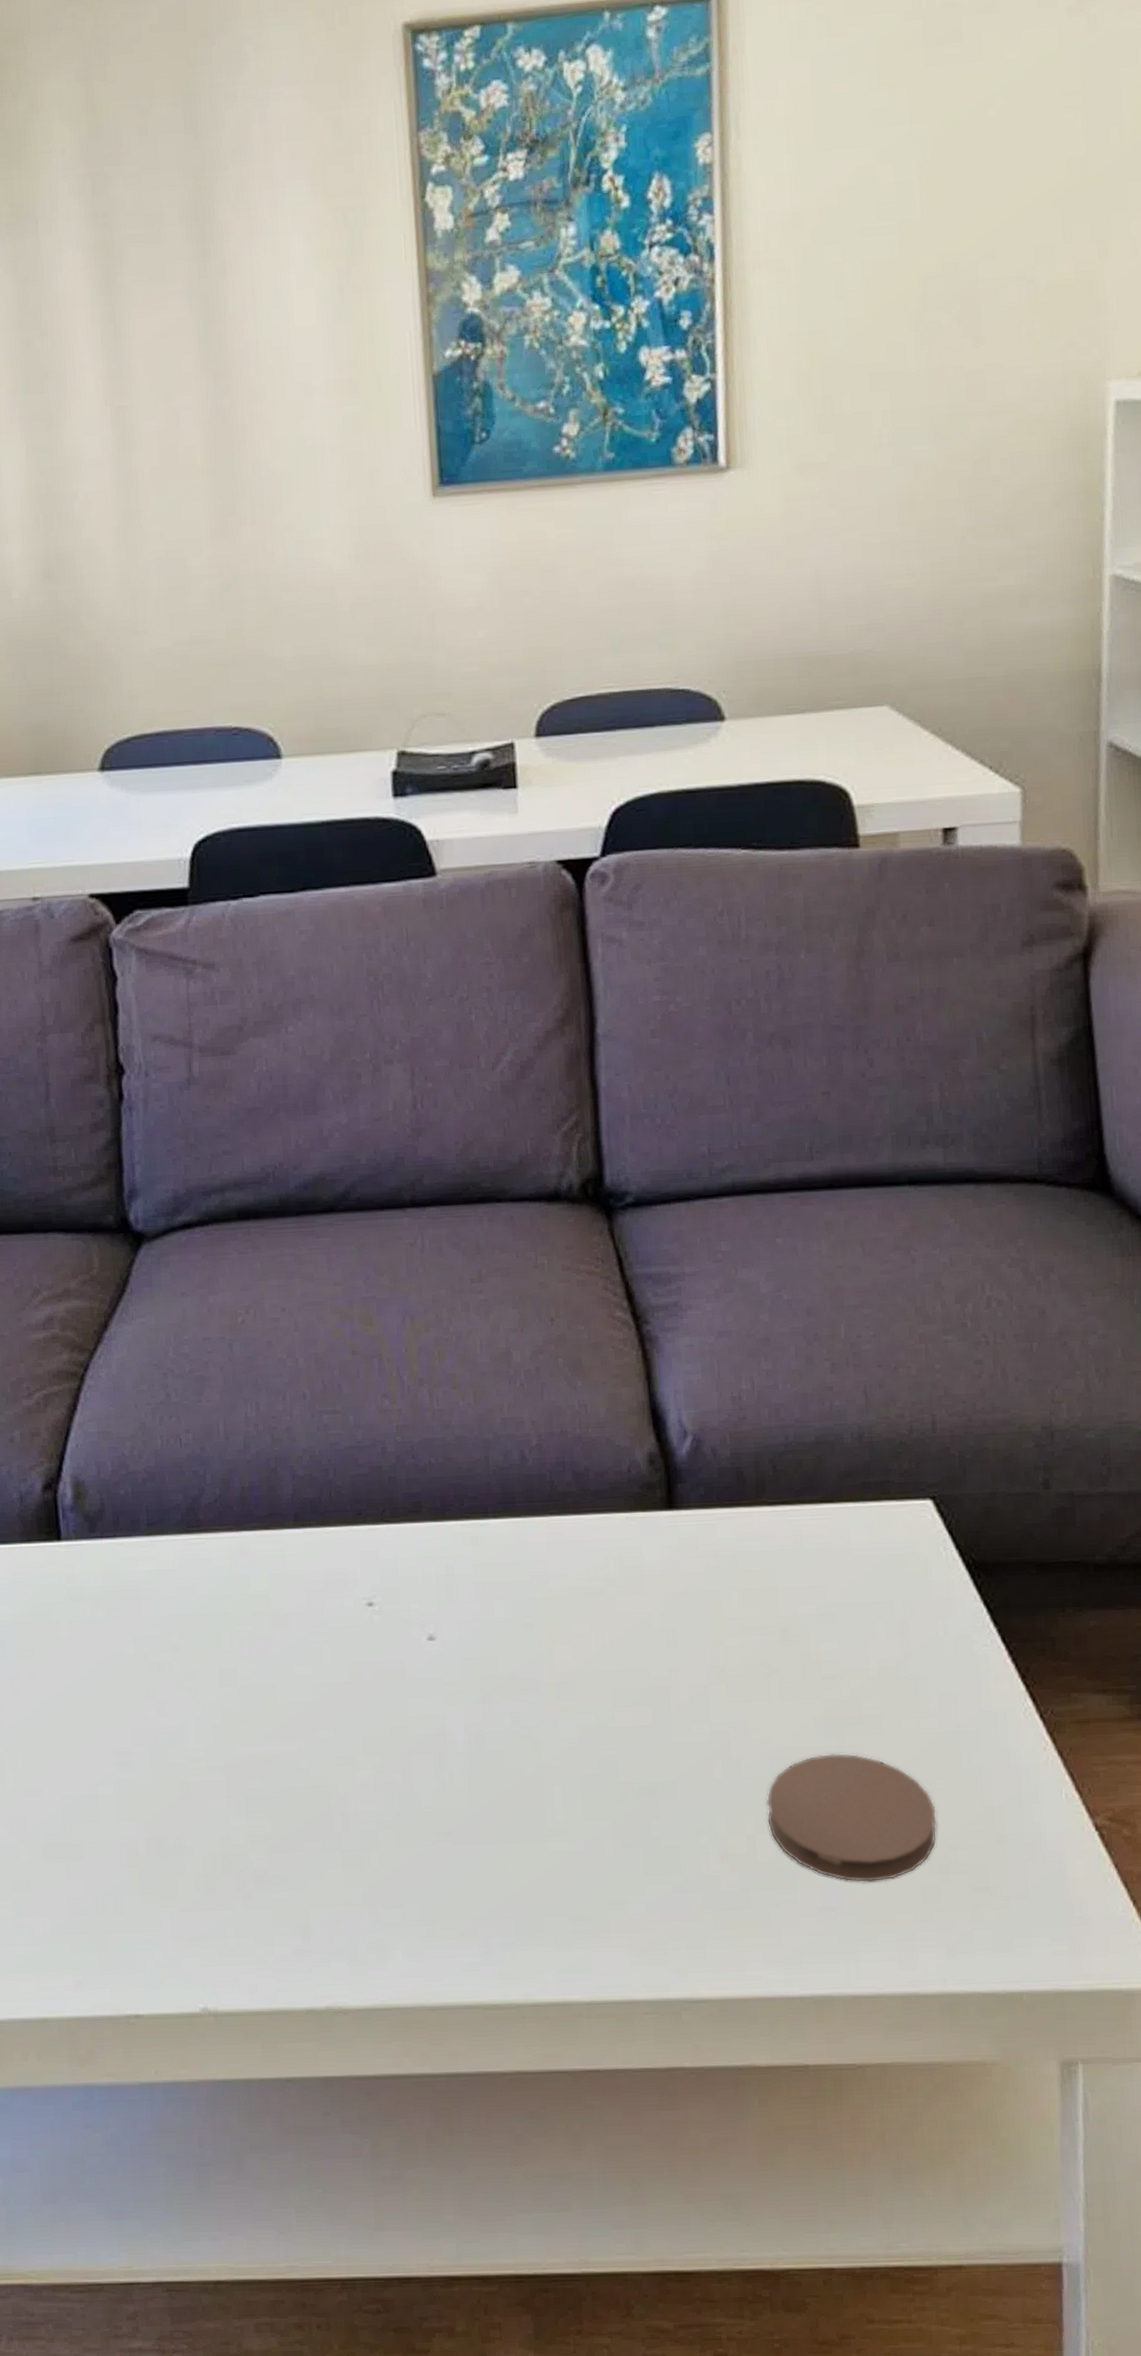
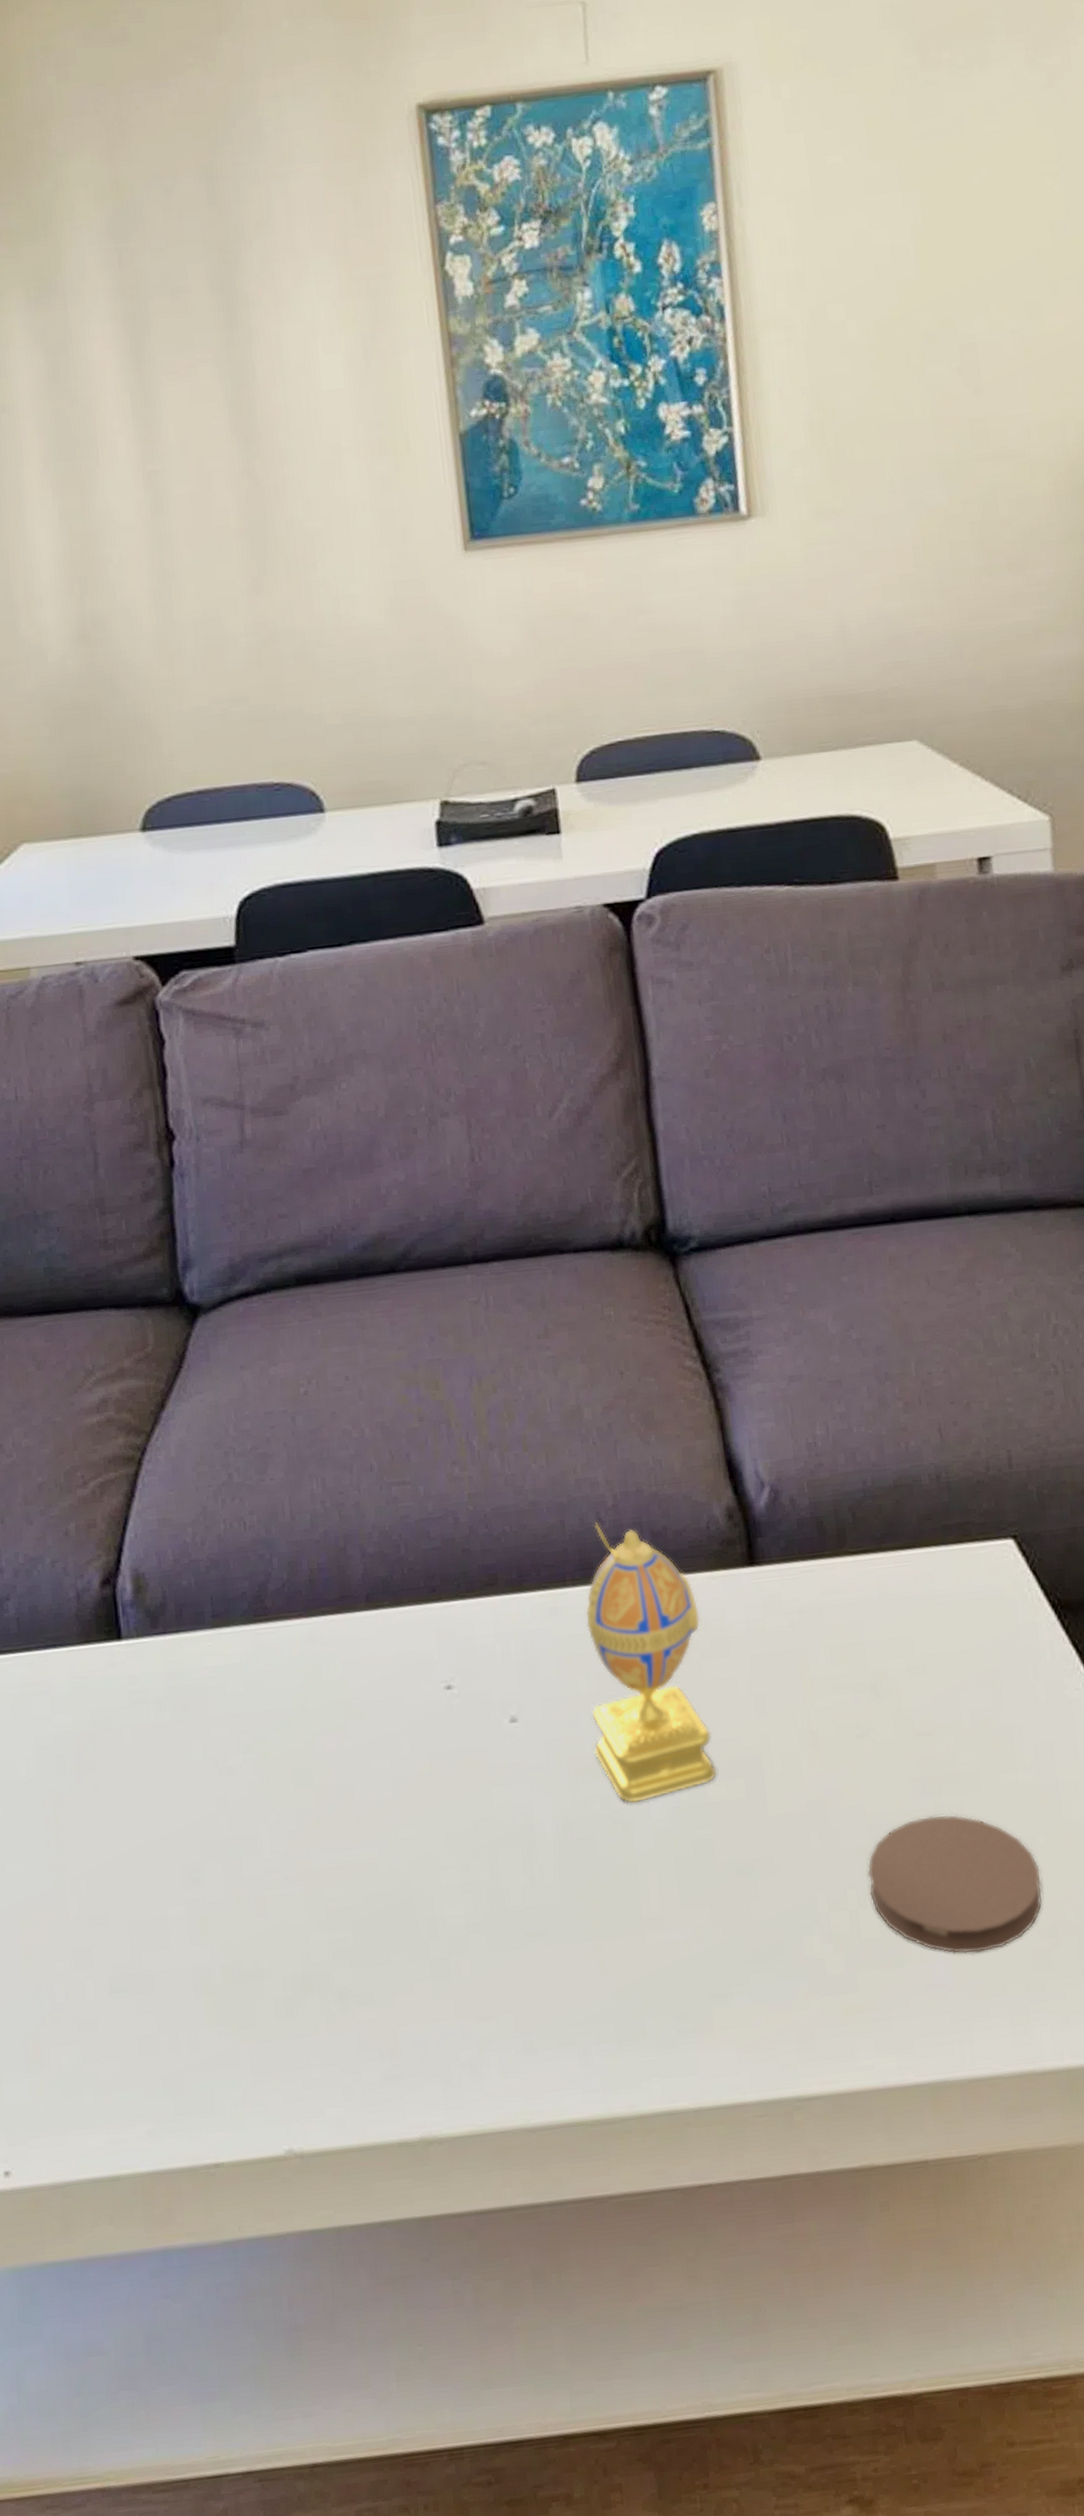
decorative egg: none [505,1459,624,1722] -> present [585,1521,716,1803]

